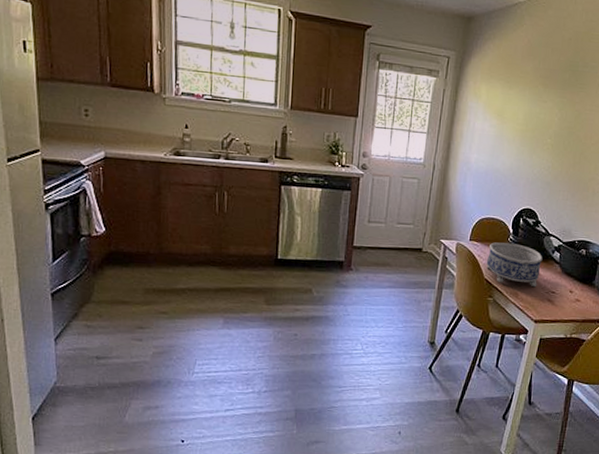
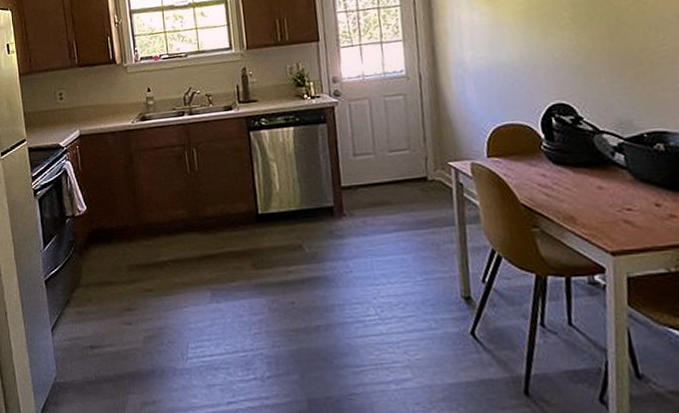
decorative bowl: present [486,242,543,288] -> none [517,151,601,207]

